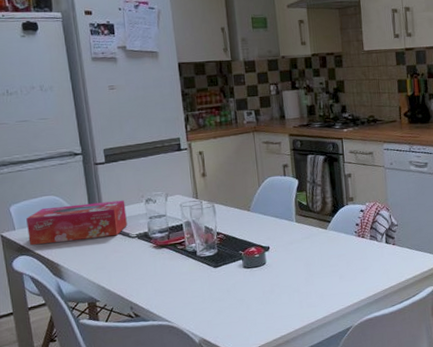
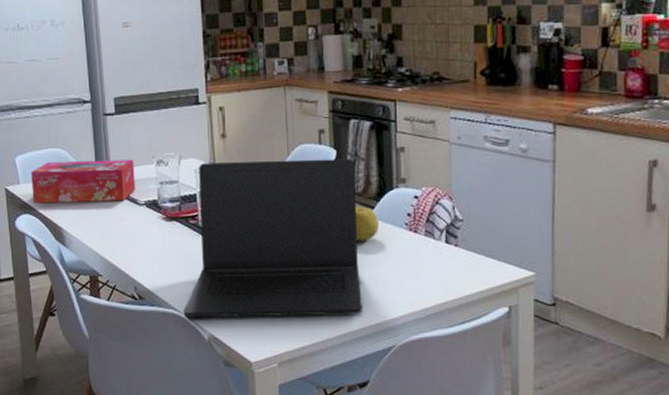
laptop: none [176,185,326,327] -> present [183,158,362,318]
fruit: none [315,221,335,249] -> present [355,206,380,241]

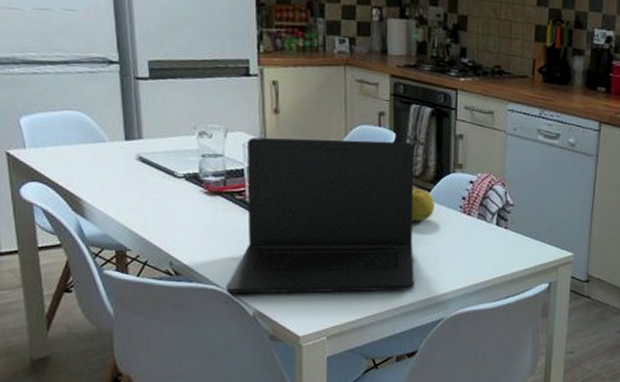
tissue box: present [31,159,135,204] -> none [41,125,173,173]

